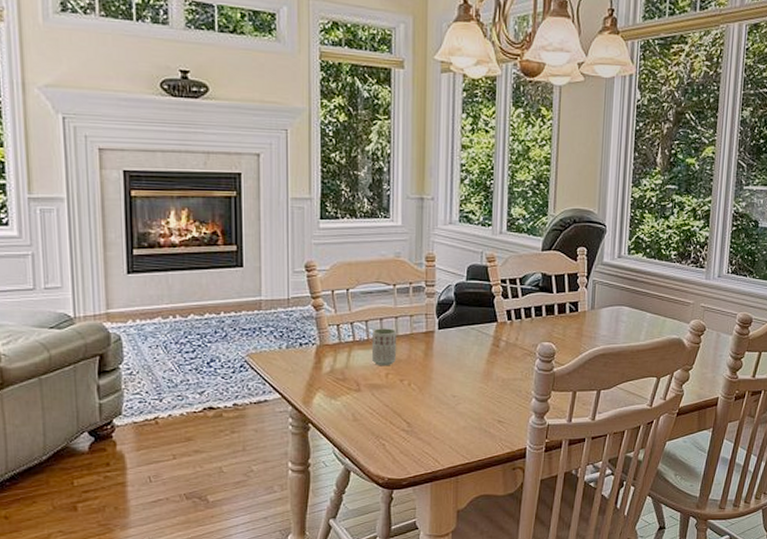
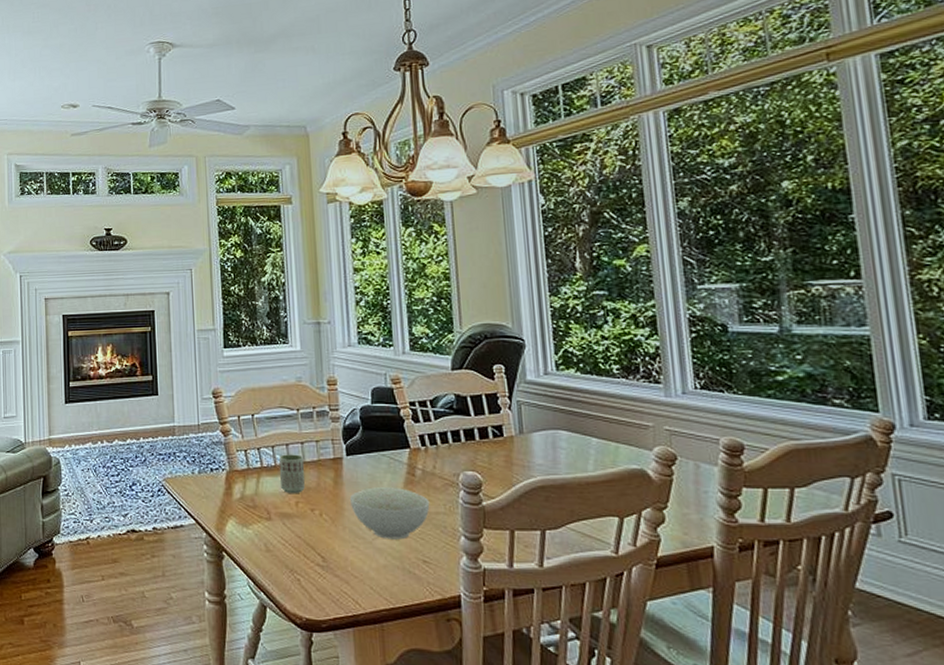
bowl: none [437,357,509,404] -> present [349,486,430,540]

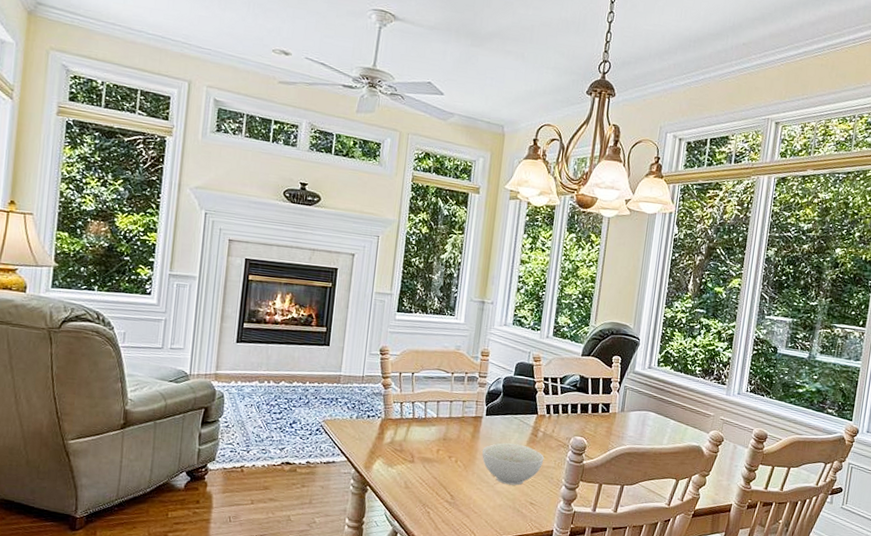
cup: present [279,454,305,494] -> none [427,409,450,443]

